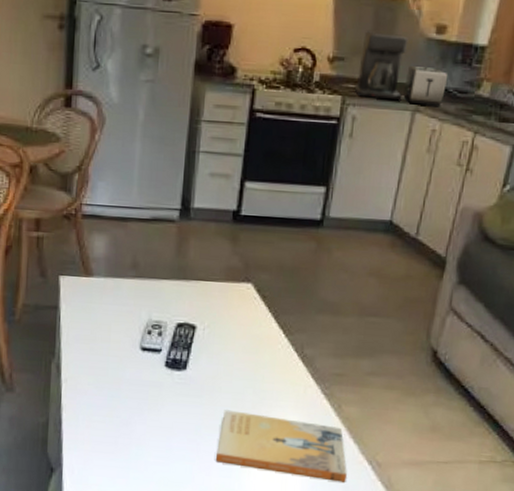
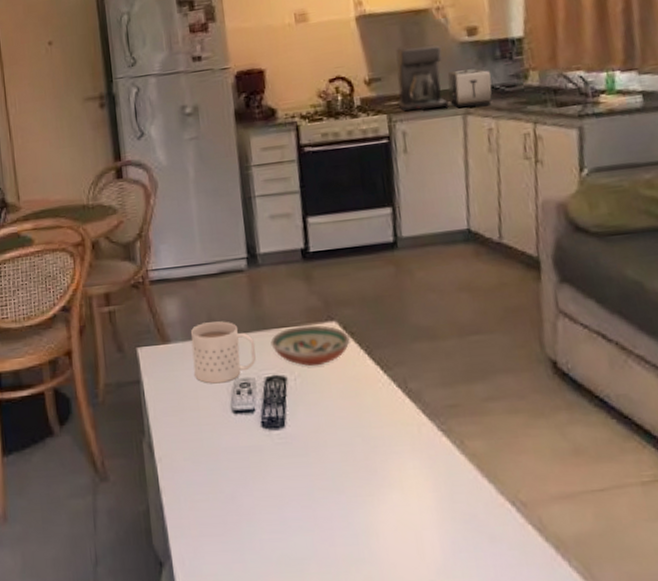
mug: none [111,263,173,322] -> present [190,321,256,384]
decorative bowl: none [187,282,261,320] -> present [270,325,350,366]
book: present [216,410,348,482] -> none [334,465,492,532]

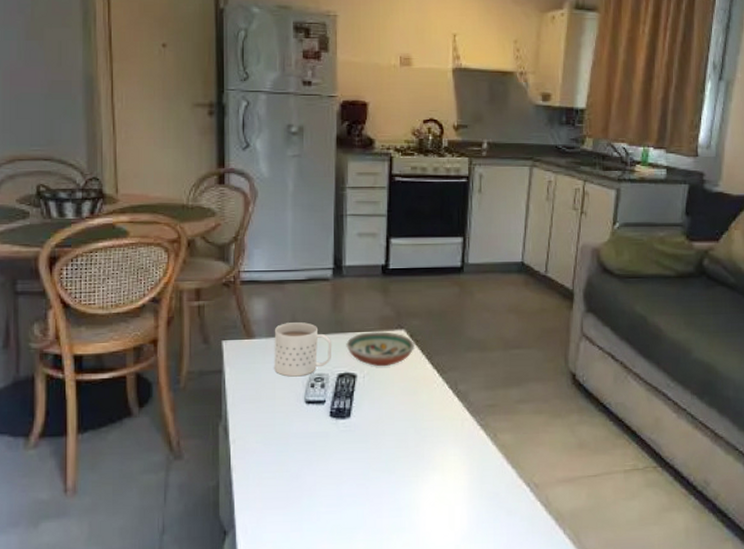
coffee maker: present [395,44,449,111] -> none [478,102,520,159]
toaster: present [447,68,493,109] -> none [521,129,556,162]

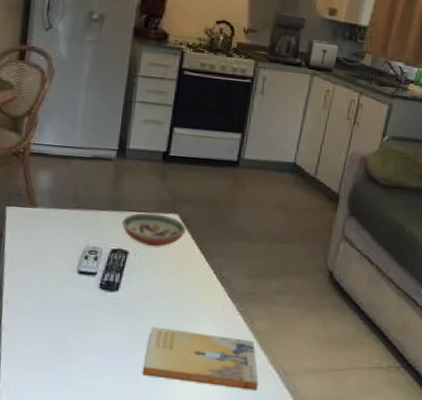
mug: present [274,322,332,377] -> none [52,196,109,248]
book: none [386,451,510,507] -> present [143,327,259,390]
coffee maker: none [478,102,520,159] -> present [265,10,308,66]
toaster: none [521,129,556,162] -> present [304,39,338,72]

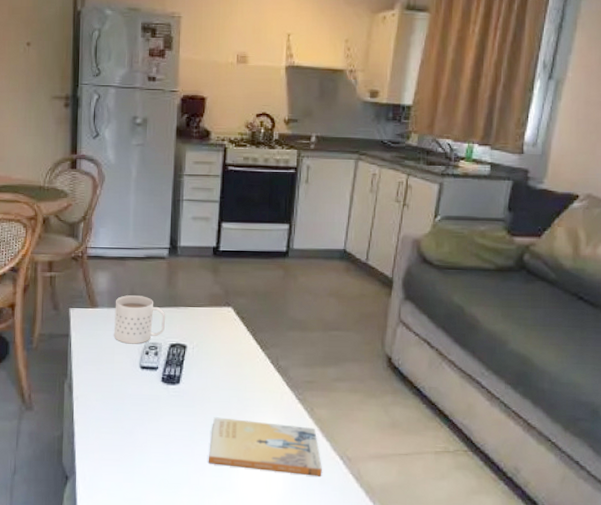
mug: none [52,196,109,248] -> present [114,295,166,344]
decorative bowl: present [122,213,186,246] -> none [178,307,240,339]
coffee maker: present [265,10,308,66] -> none [307,98,348,152]
toaster: present [304,39,338,72] -> none [347,124,382,156]

